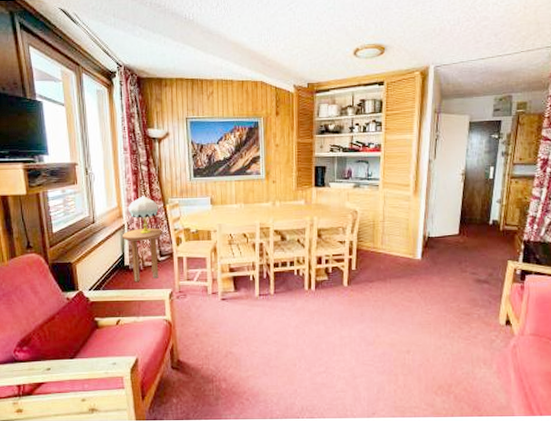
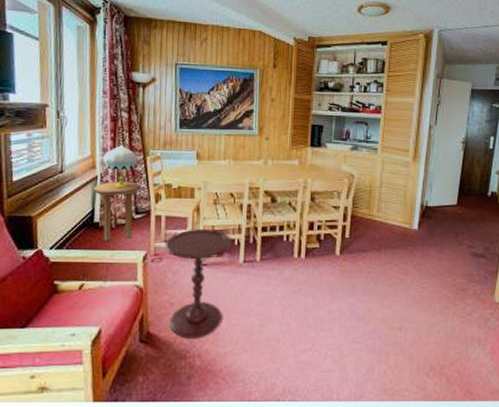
side table: none [187,267,247,365] -> present [164,229,231,338]

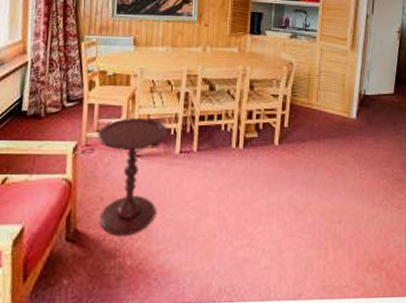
side table: present [94,181,140,242] -> none [23,67,74,132]
table lamp: present [103,145,138,188] -> none [34,30,72,74]

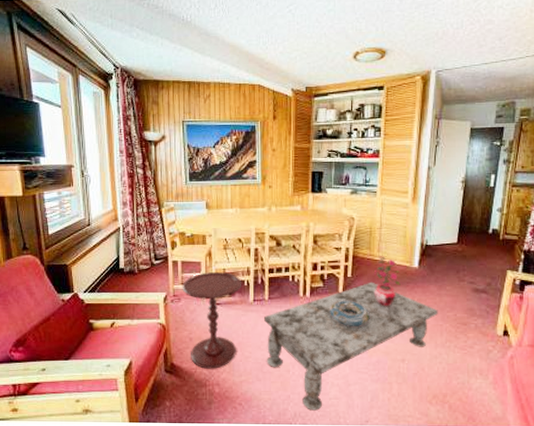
coffee table: none [190,133,375,284] -> present [264,282,438,411]
decorative bowl: none [264,152,306,184] -> present [330,300,370,328]
potted plant: none [311,104,338,161] -> present [373,255,401,307]

